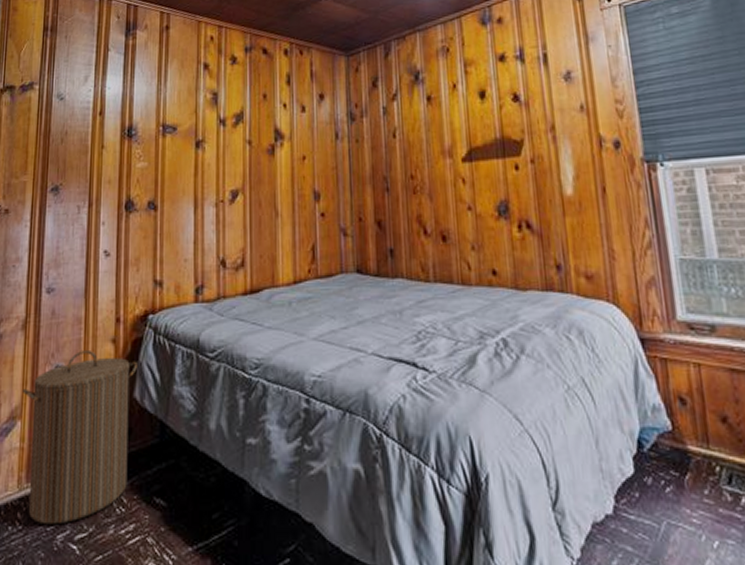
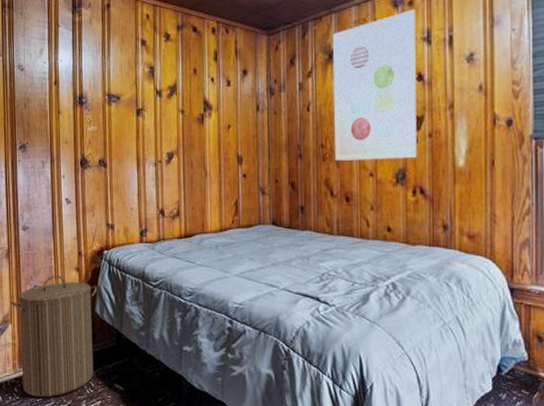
wall art: none [418,27,520,194] -> present [333,10,417,161]

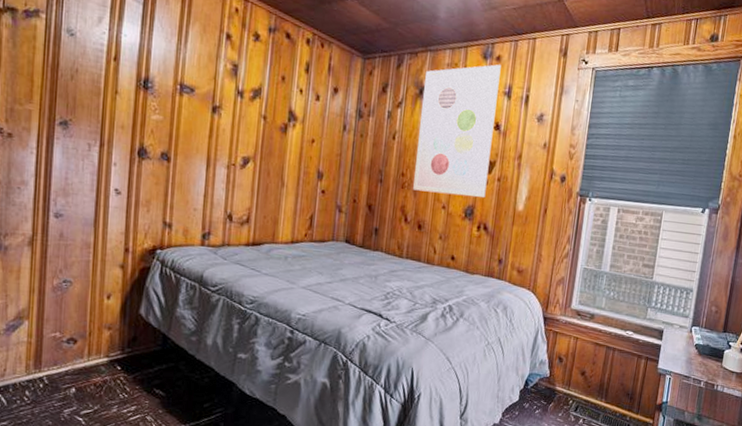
laundry hamper: present [10,274,98,398] -> none [29,270,145,402]

